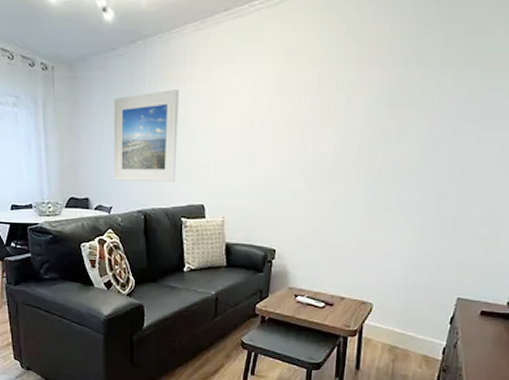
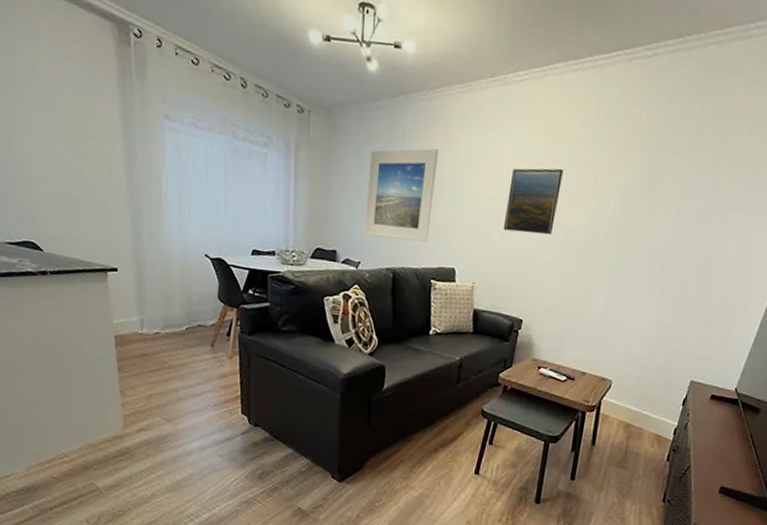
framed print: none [249,94,306,163] -> present [503,168,563,235]

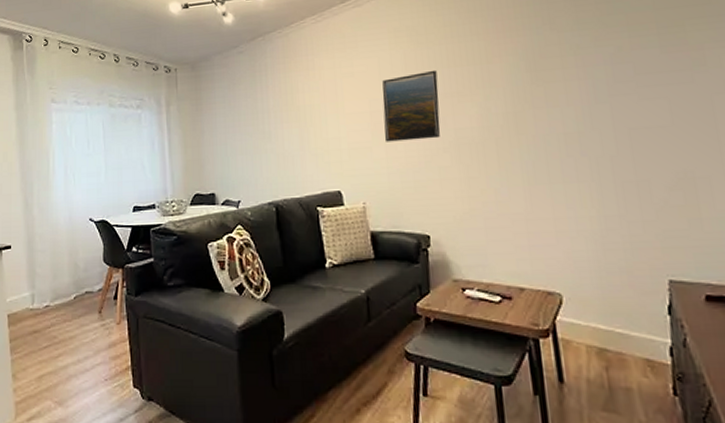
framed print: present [363,148,439,243] -> none [236,77,307,173]

